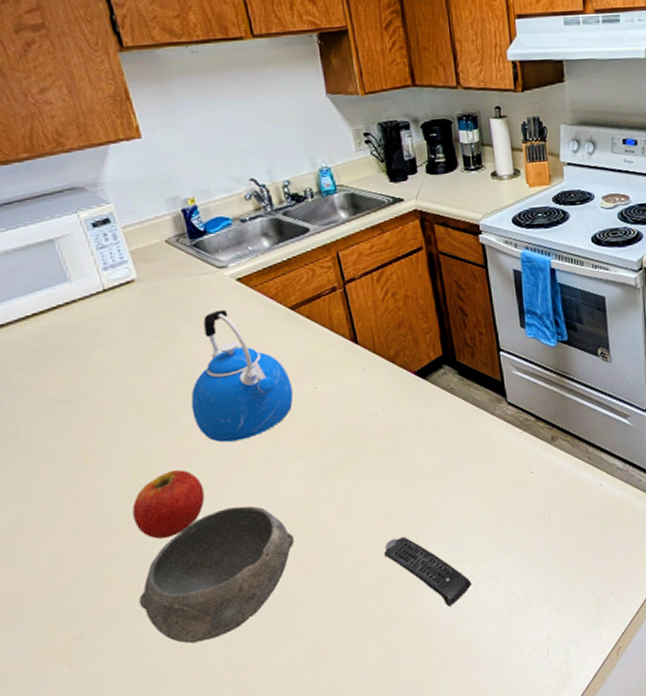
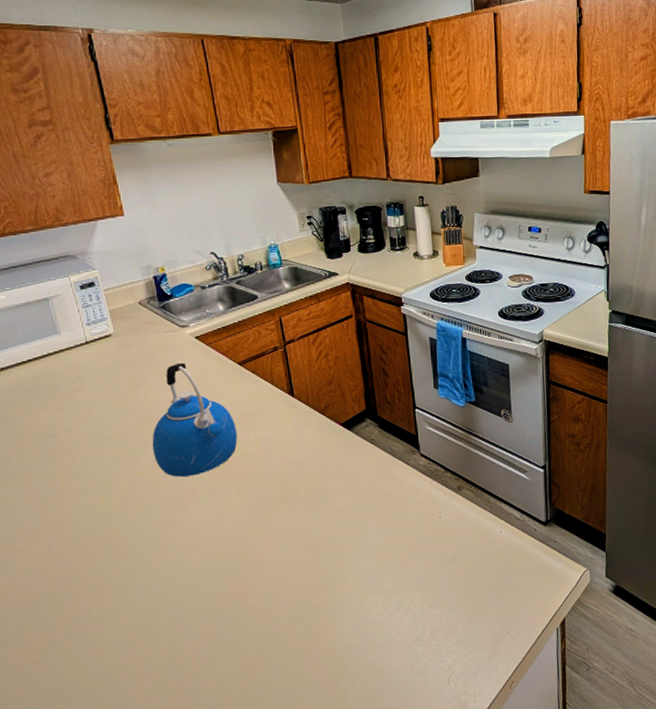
apple: present [132,469,205,539] -> none [98,498,159,558]
bowl: present [138,506,295,644] -> none [99,533,233,652]
remote control: present [383,536,472,607] -> none [308,568,383,634]

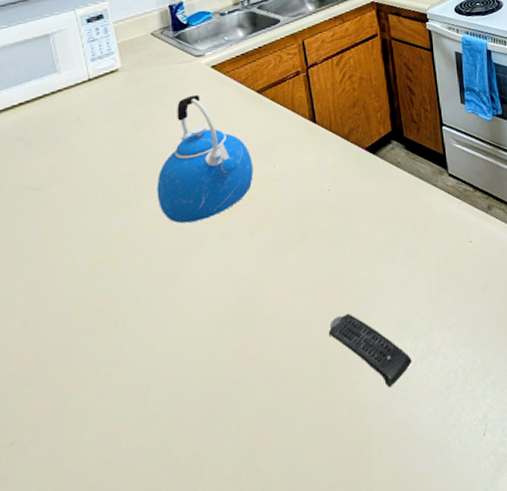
remote control: none [308,568,383,634] -> present [328,313,412,388]

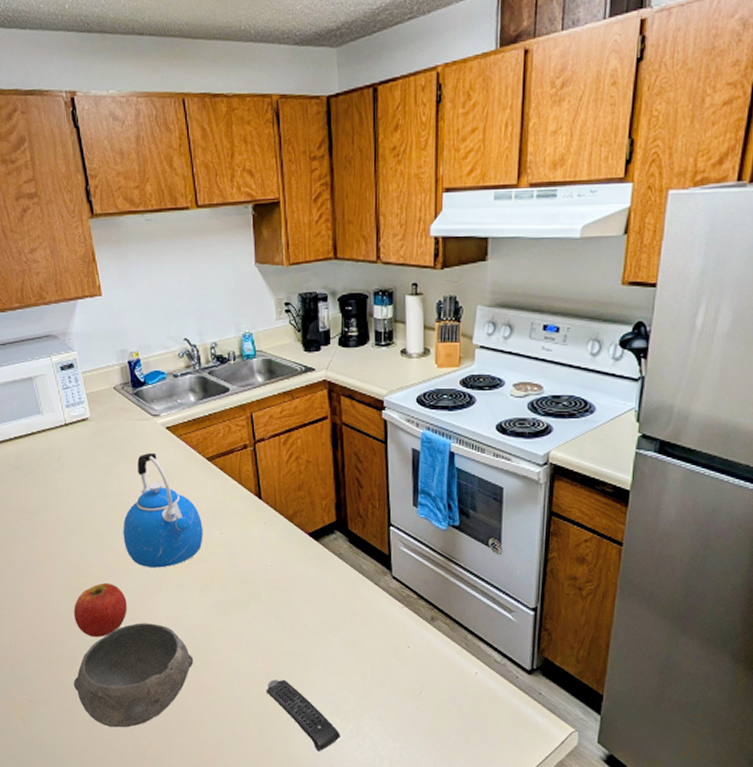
bowl: none [79,288,243,445] -> present [73,623,194,728]
apple: none [85,253,159,328] -> present [73,582,127,637]

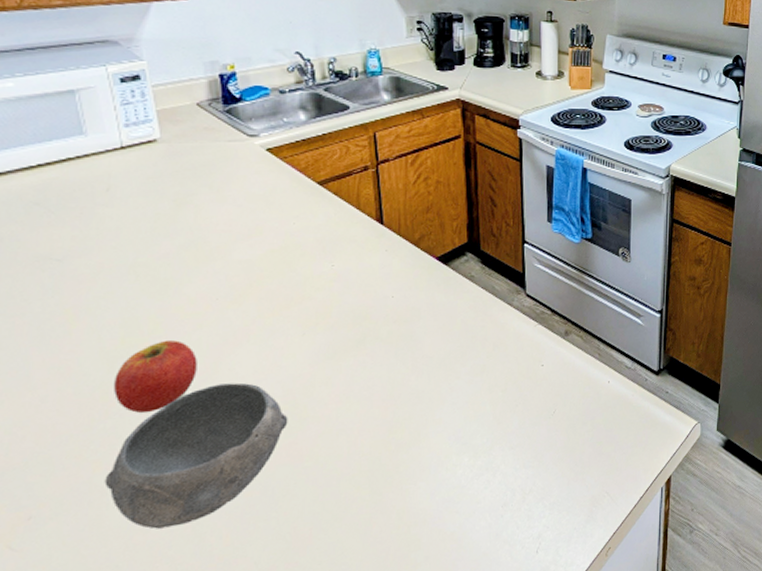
kettle: present [123,452,203,568] -> none [197,178,309,315]
remote control: present [266,679,340,752] -> none [381,423,468,499]

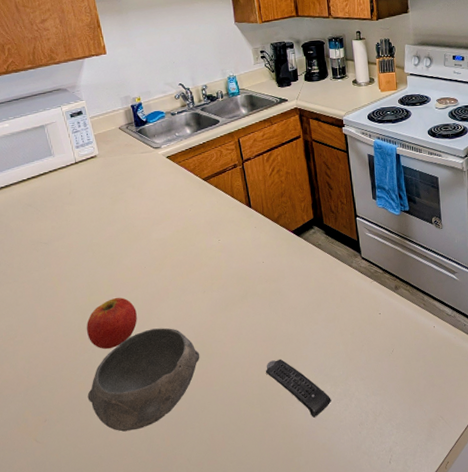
remote control: none [381,423,468,499] -> present [265,359,331,418]

